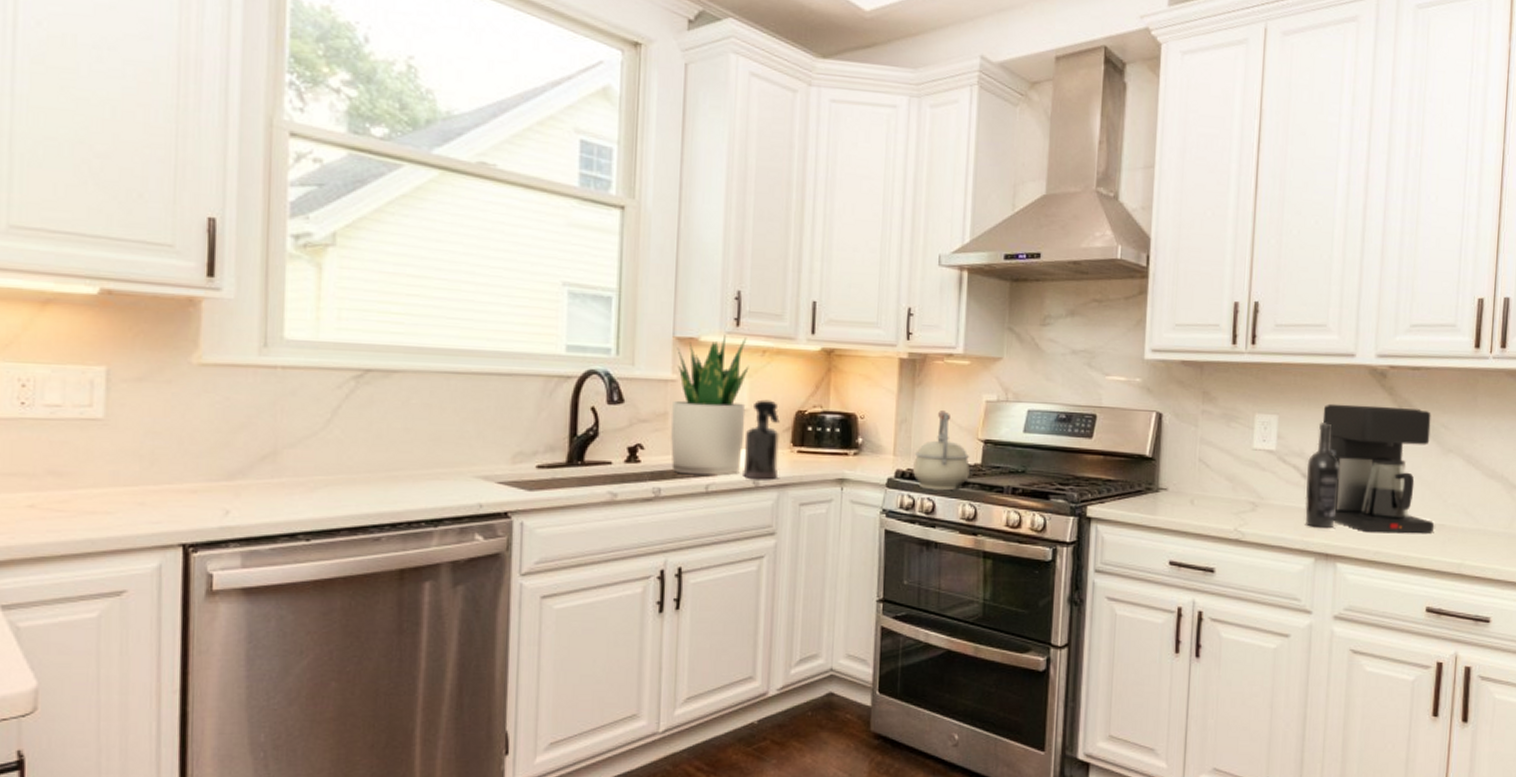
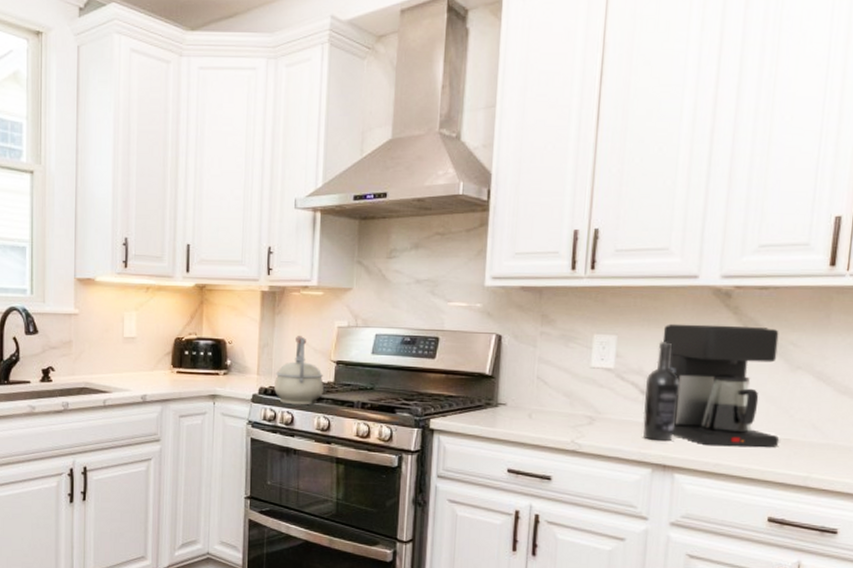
planter: present [671,334,749,476] -> none [75,275,136,392]
spray bottle: present [743,399,780,480] -> none [133,329,162,396]

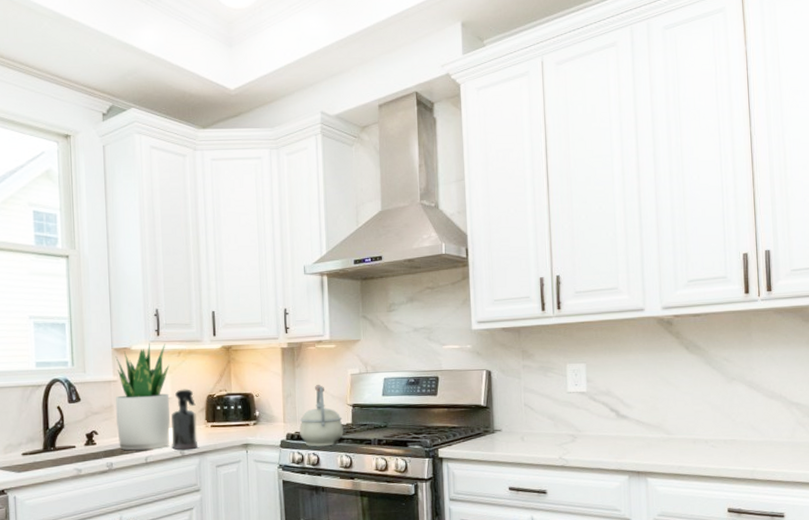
planter: none [75,275,136,392] -> present [115,343,171,451]
spray bottle: none [133,329,162,396] -> present [172,389,197,451]
wine bottle: present [642,340,680,441] -> none [613,365,642,451]
coffee maker: present [662,323,779,447] -> none [622,348,726,451]

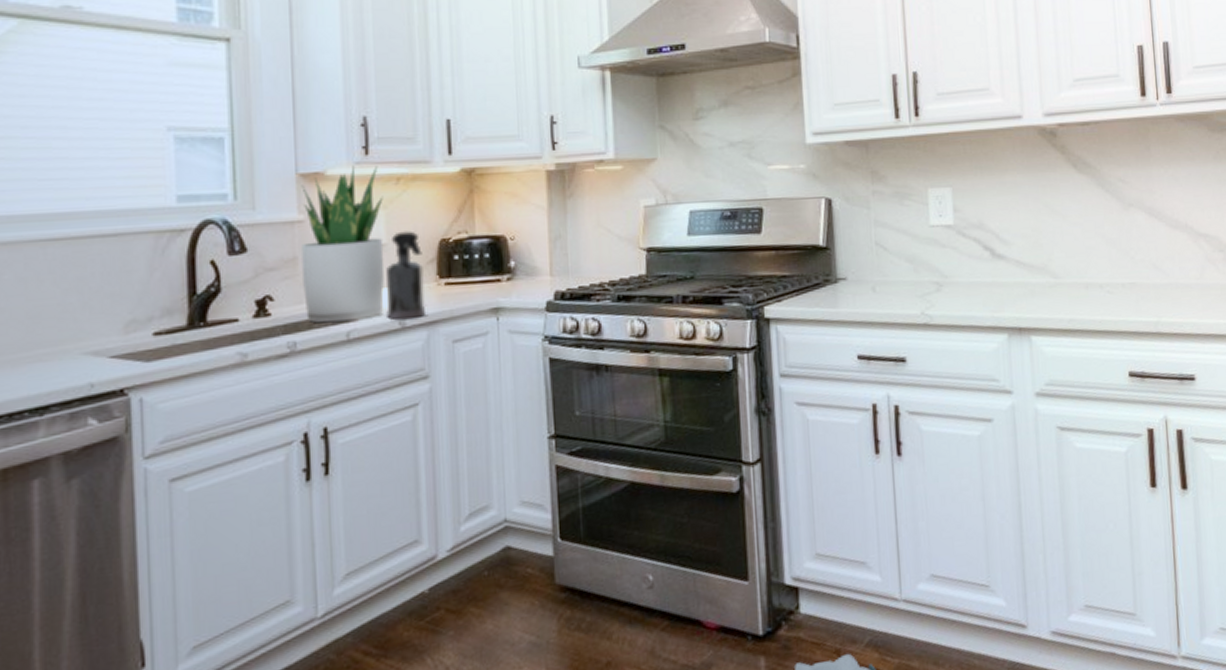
kettle: present [299,385,343,447] -> none [572,222,635,310]

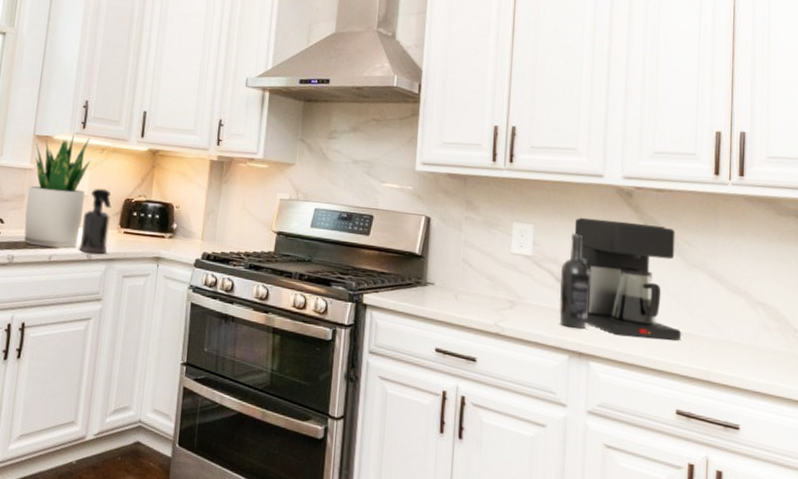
wine bottle: none [987,189,1024,301] -> present [559,232,591,329]
coffee maker: none [997,165,1125,299] -> present [574,217,681,341]

